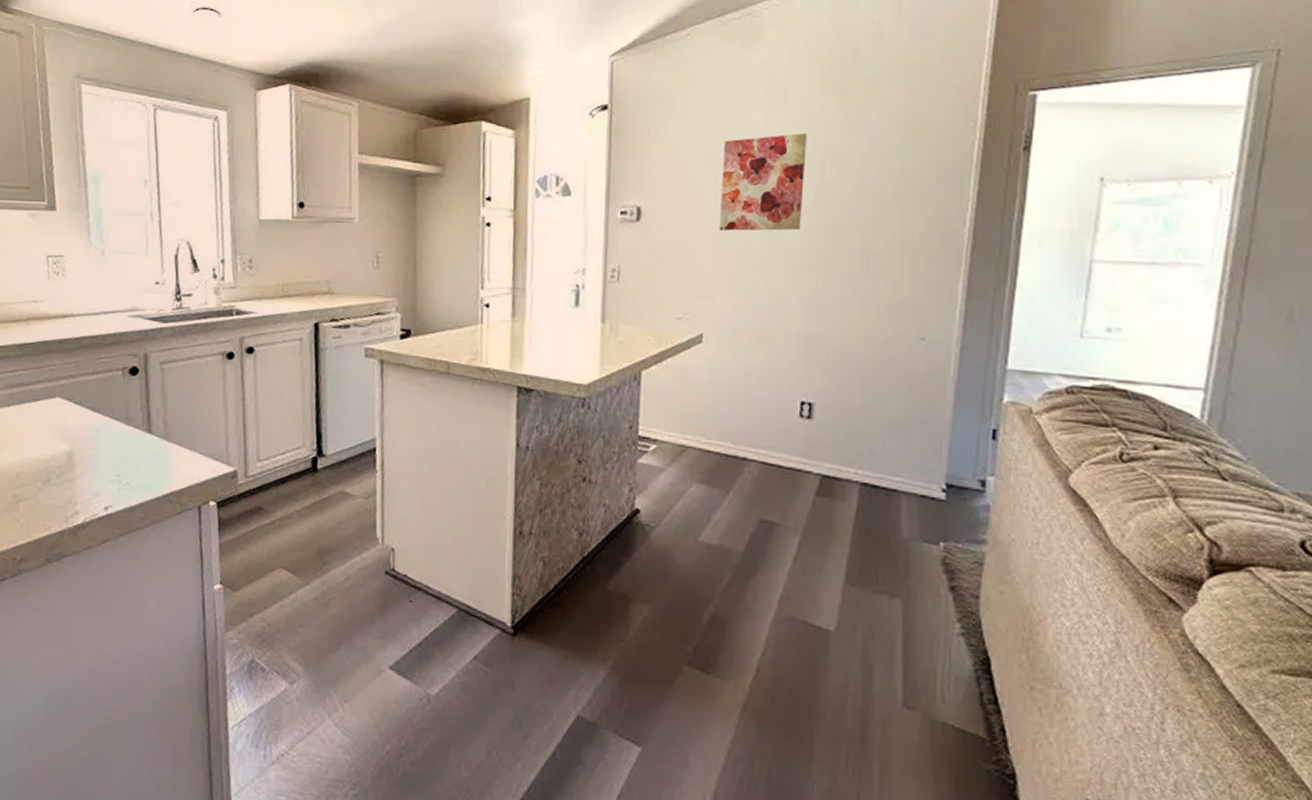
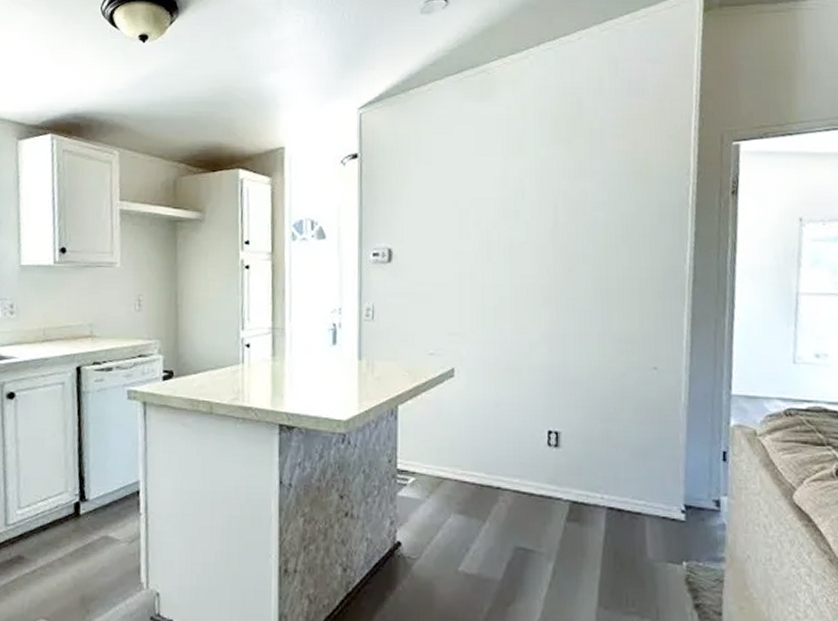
wall art: present [718,133,807,231] -> none [464,180,541,270]

